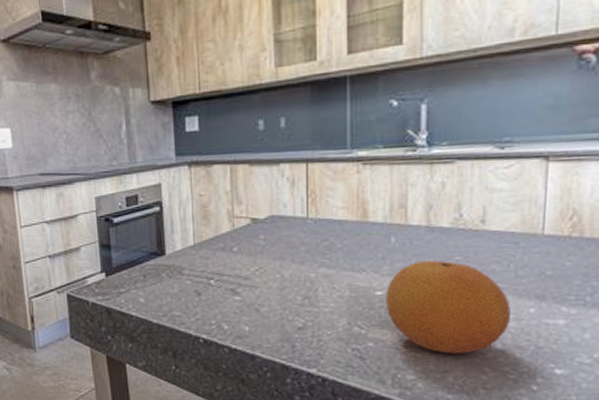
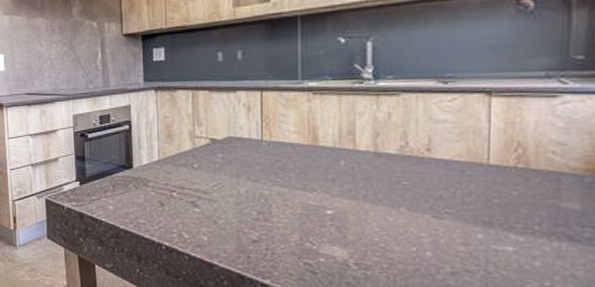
fruit: present [386,261,512,354] -> none [336,184,460,274]

